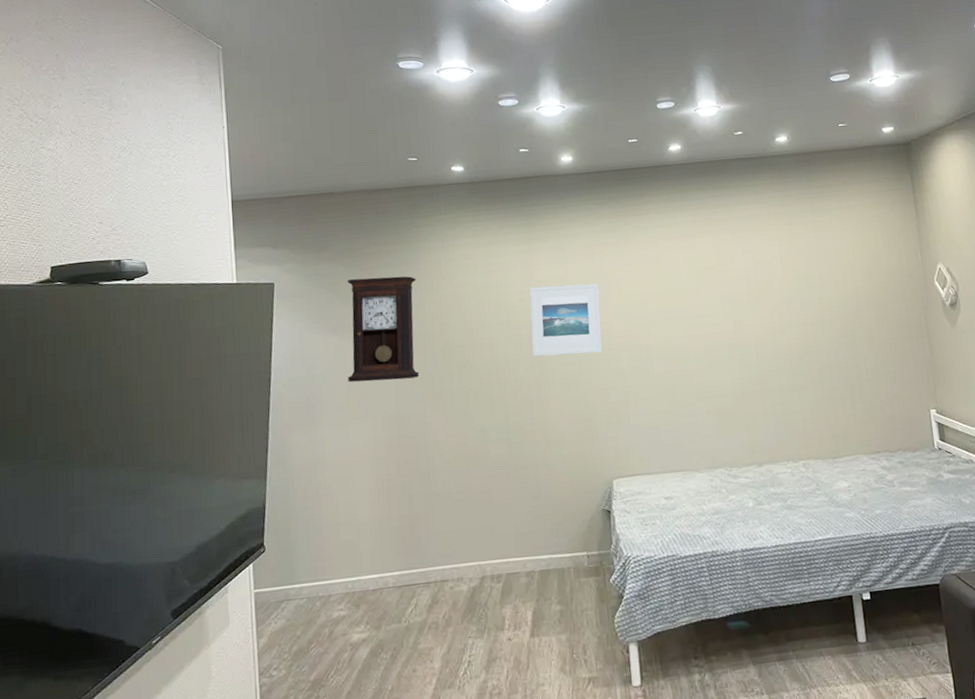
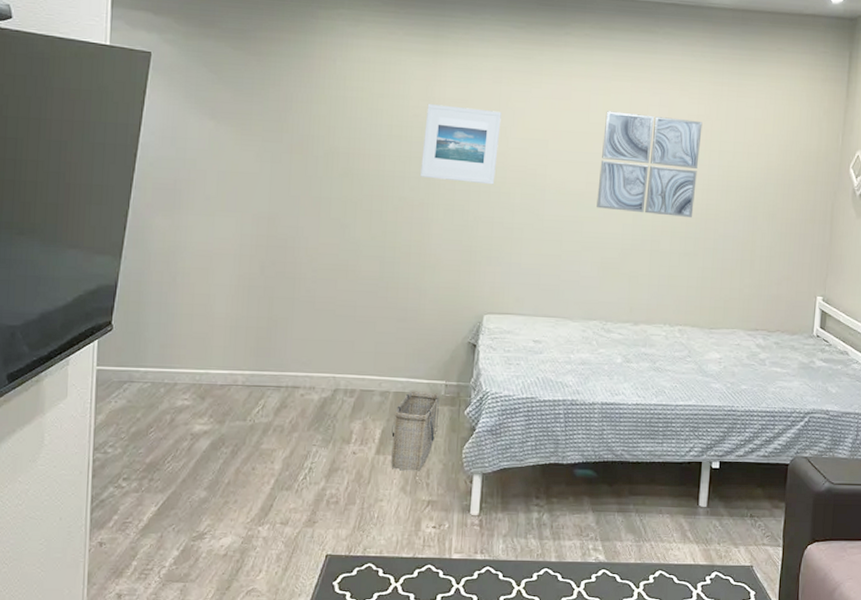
pendulum clock: present [348,276,420,382] -> none [220,63,307,179]
basket: none [542,565,587,651] -> present [391,391,440,471]
wall art: none [695,261,795,359] -> present [596,111,703,218]

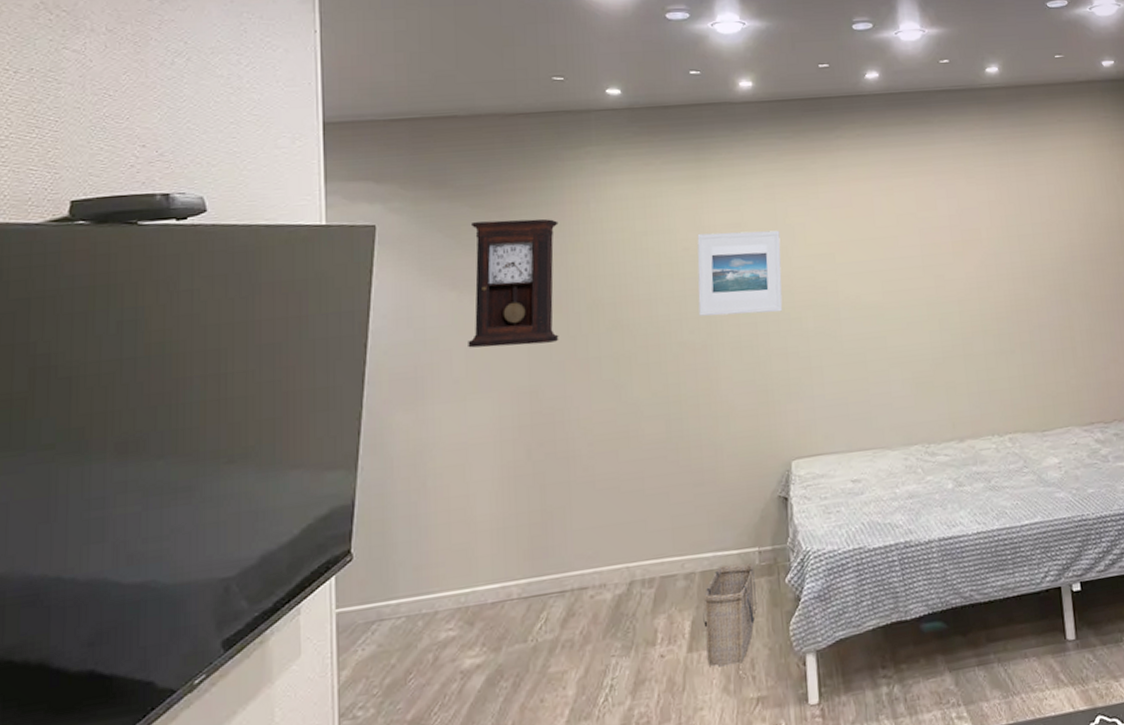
pendulum clock: none [220,63,307,179] -> present [468,218,559,348]
wall art: present [596,111,703,218] -> none [892,207,1002,319]

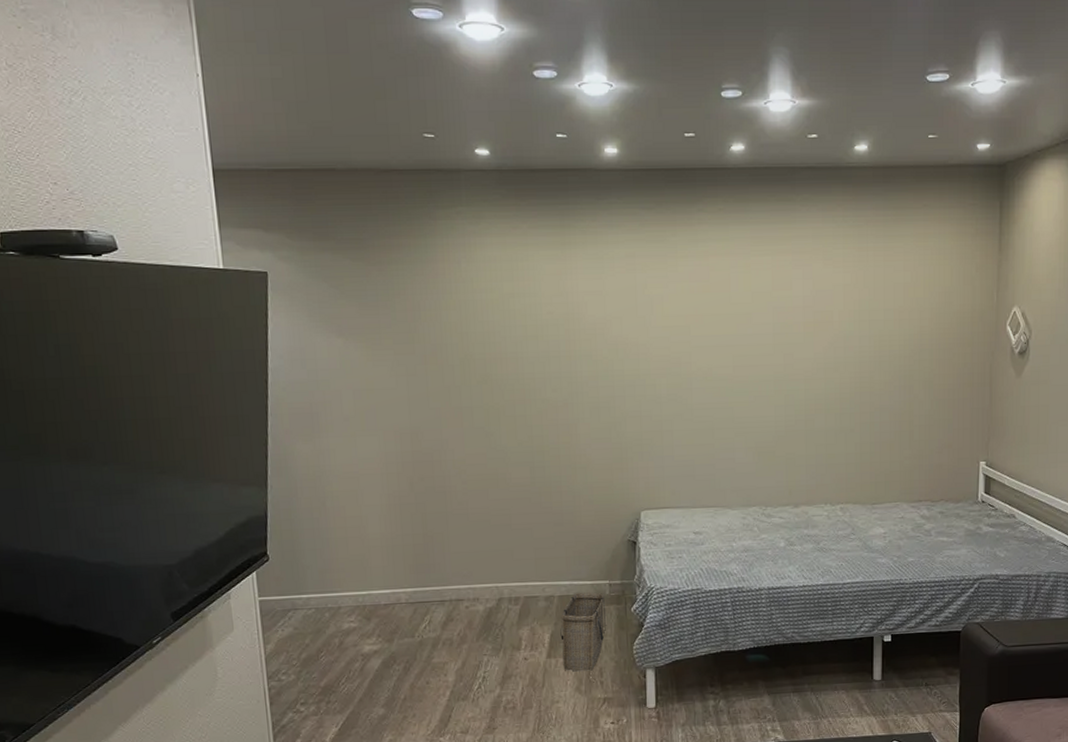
pendulum clock: present [468,218,559,348] -> none [353,274,435,392]
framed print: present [697,230,783,316] -> none [560,299,639,378]

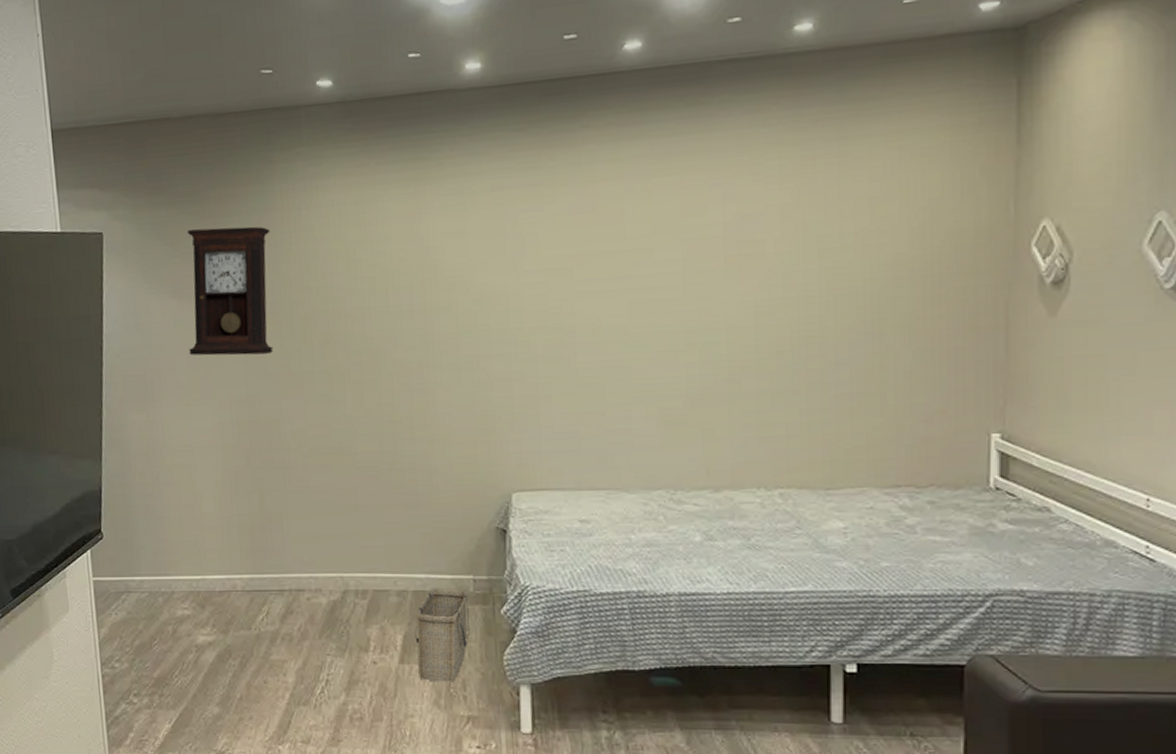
pendulum clock: none [353,274,435,392] -> present [188,226,274,356]

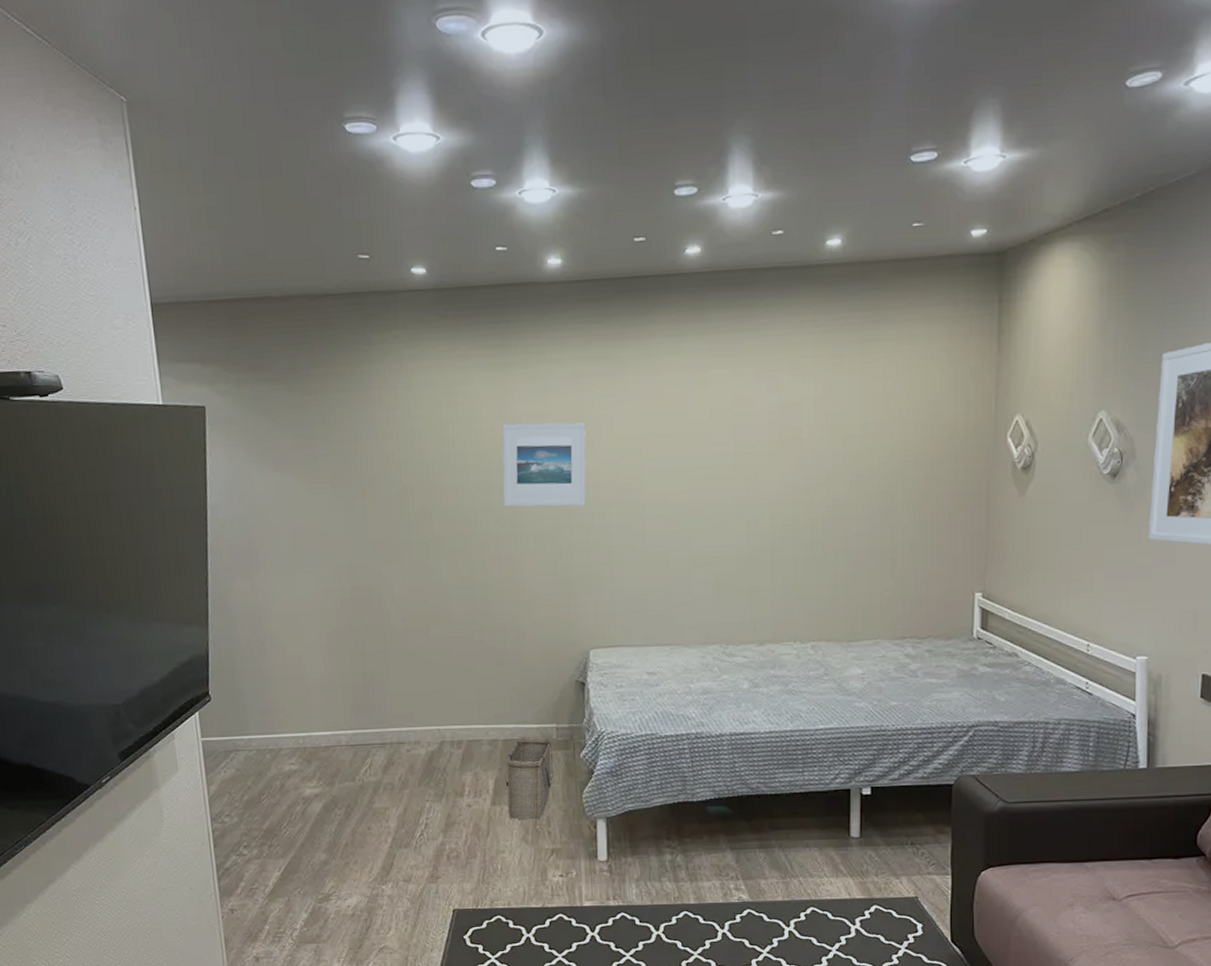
pendulum clock: present [188,226,274,356] -> none [289,404,373,526]
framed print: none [414,240,509,335] -> present [502,422,587,507]

